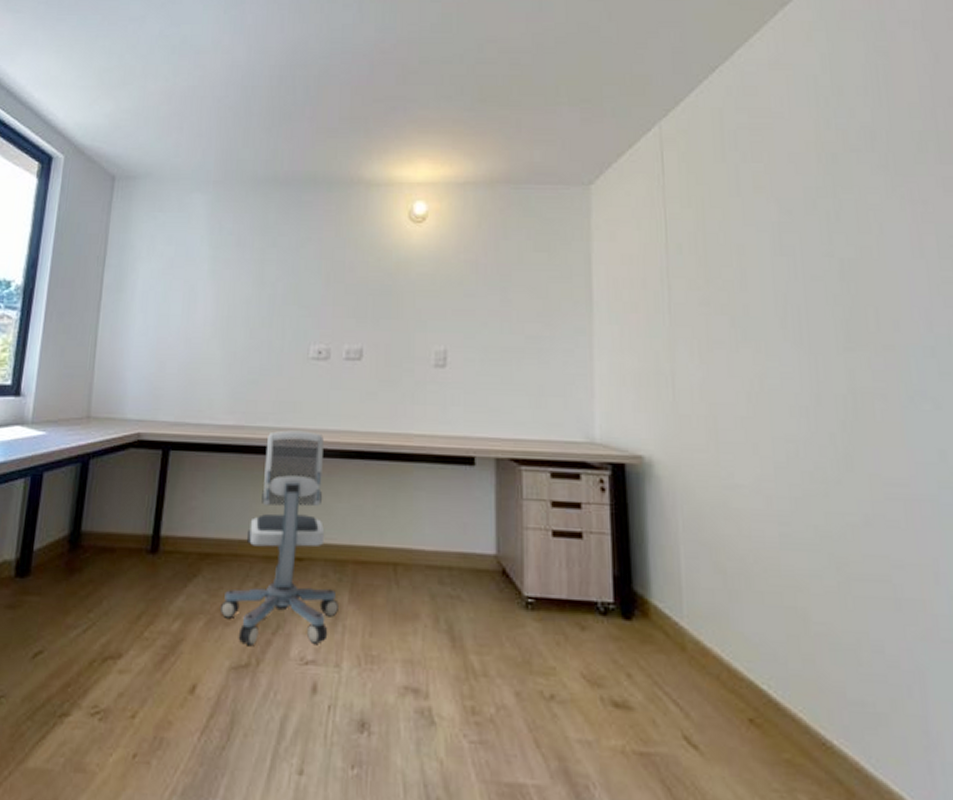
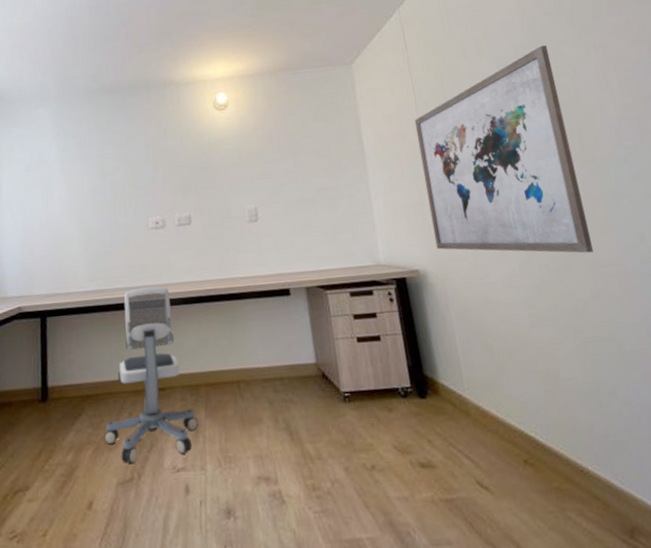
wall art: none [661,190,876,465] -> present [414,45,593,253]

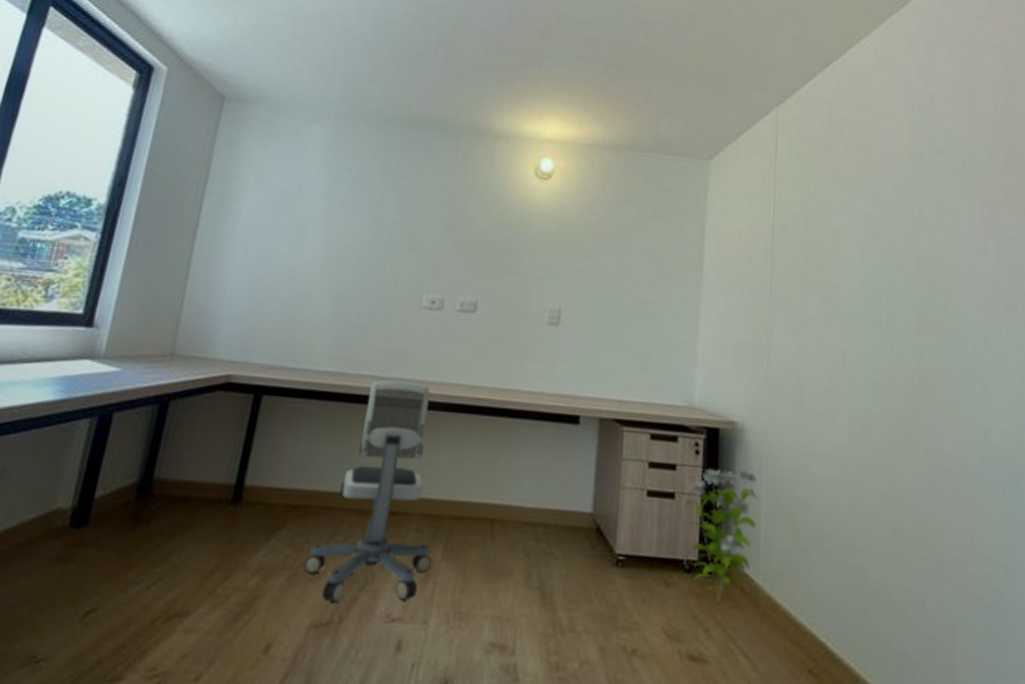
decorative plant: none [389,305,459,418] -> present [685,468,758,603]
wall art: present [414,45,593,253] -> none [761,188,932,439]

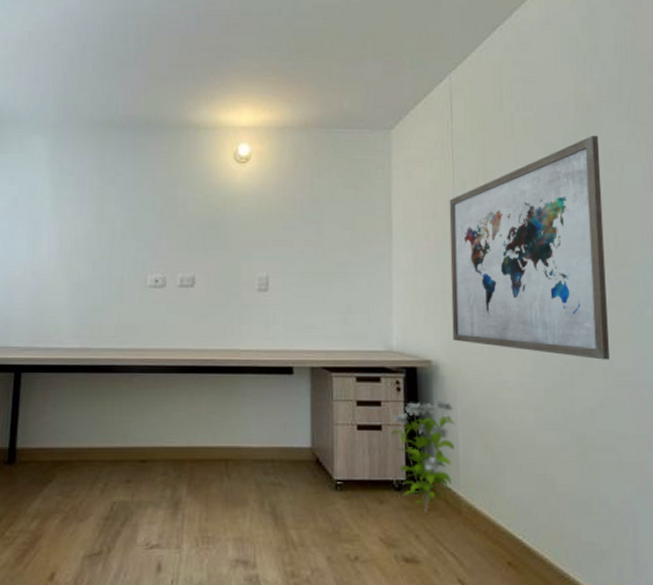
office chair: present [304,380,431,602] -> none [74,350,178,536]
wall art: none [761,188,932,439] -> present [449,135,609,360]

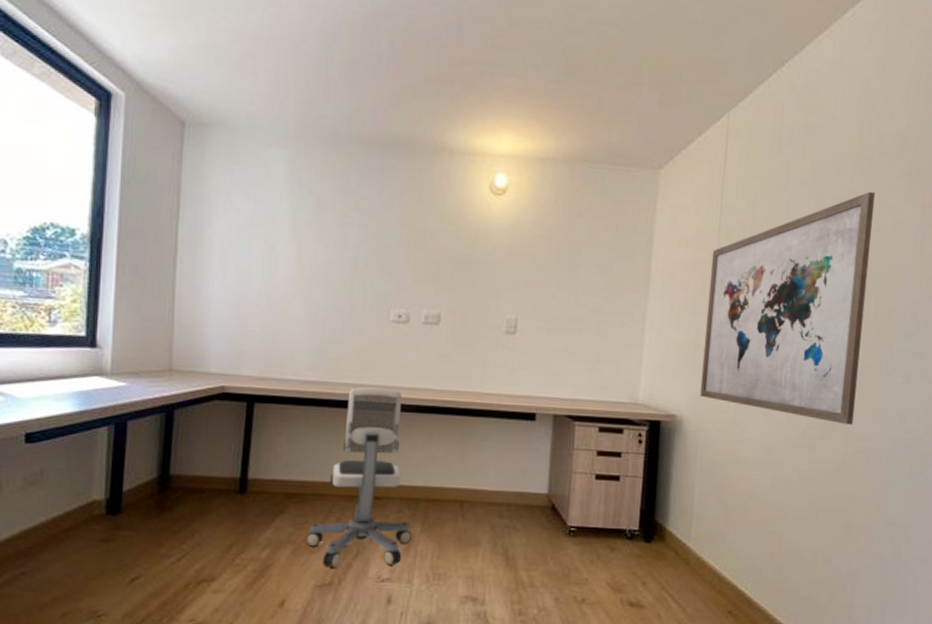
office chair: none [74,350,178,536] -> present [306,386,412,568]
decorative plant: present [391,399,456,514] -> none [628,454,693,563]

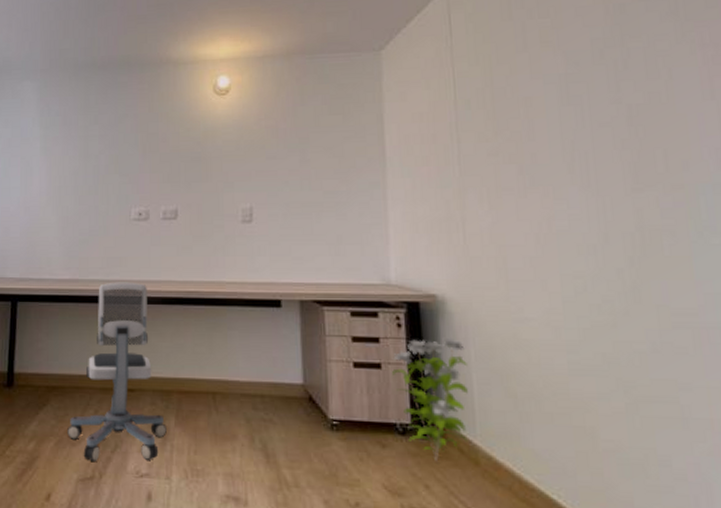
decorative plant: none [628,454,693,563] -> present [392,337,469,462]
wall art: present [700,191,876,425] -> none [451,38,664,297]

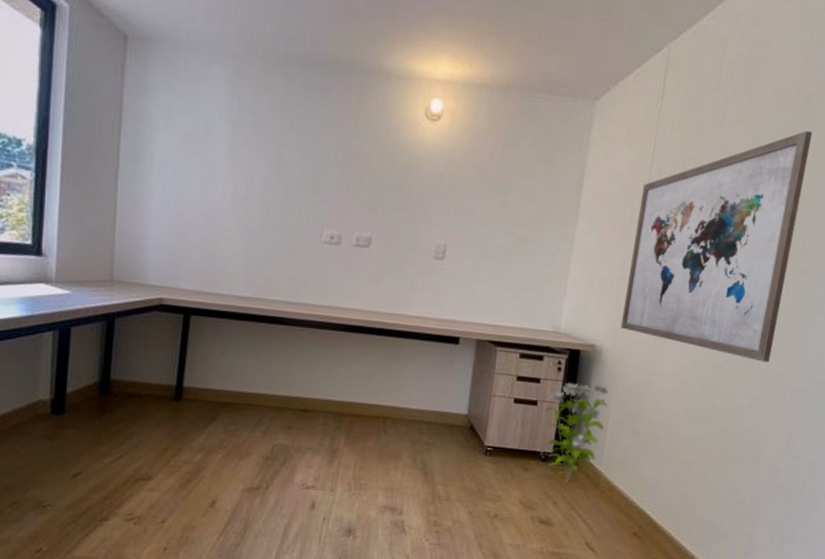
office chair: present [67,282,167,461] -> none [237,304,336,474]
wall art: none [451,38,664,297] -> present [620,130,813,363]

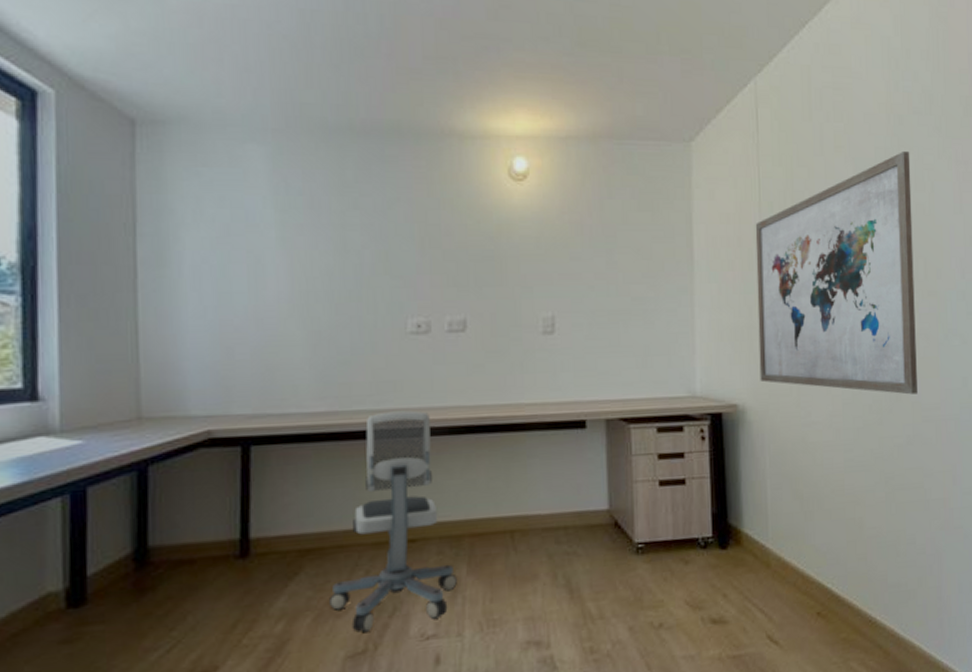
office chair: none [237,304,336,474] -> present [329,410,457,632]
decorative plant: present [545,382,609,484] -> none [696,446,764,570]

